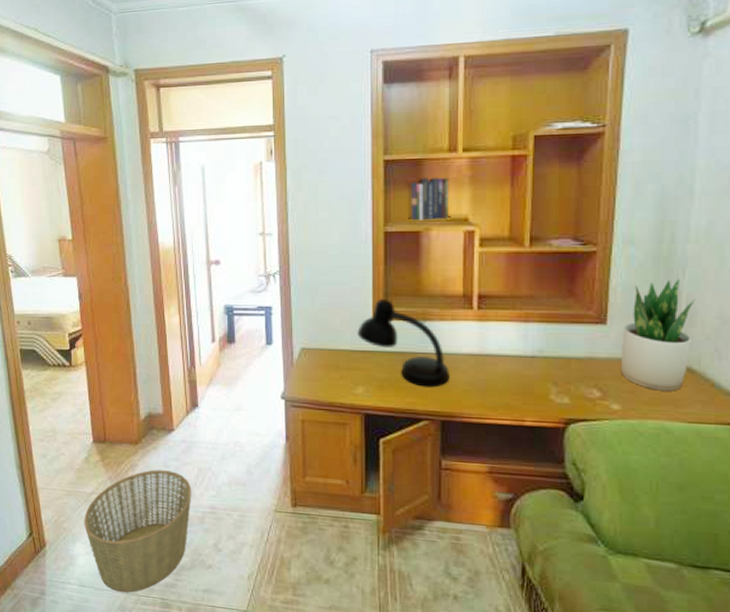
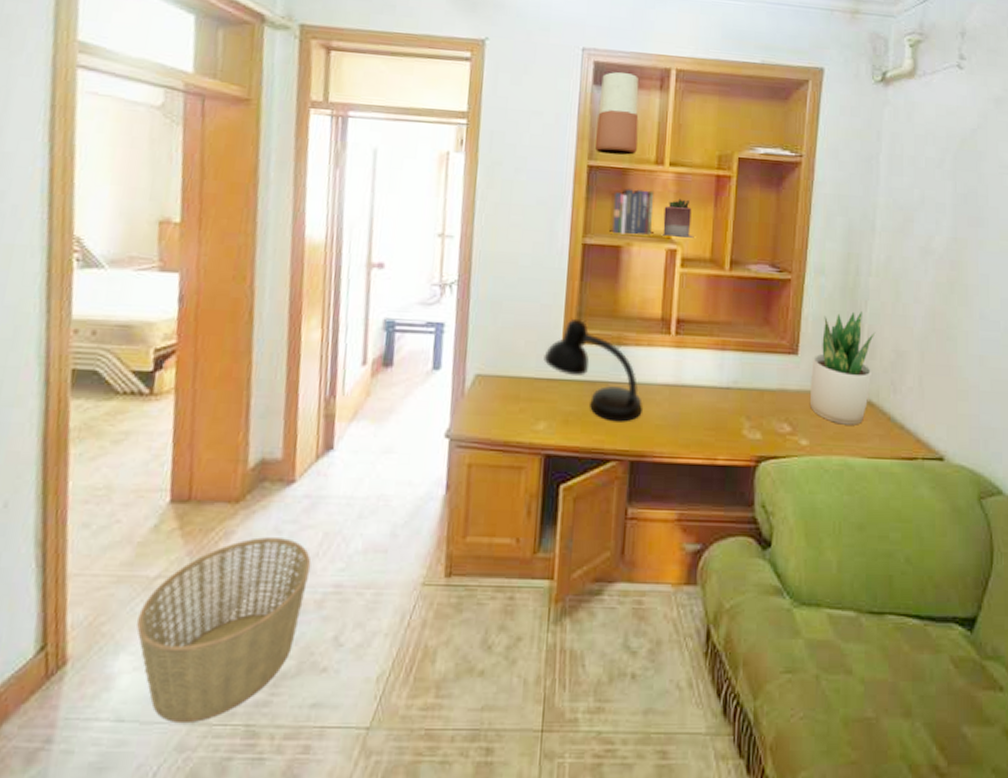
vase: none [390,67,429,148] -> present [596,72,640,156]
succulent planter: none [458,182,492,220] -> present [661,199,695,239]

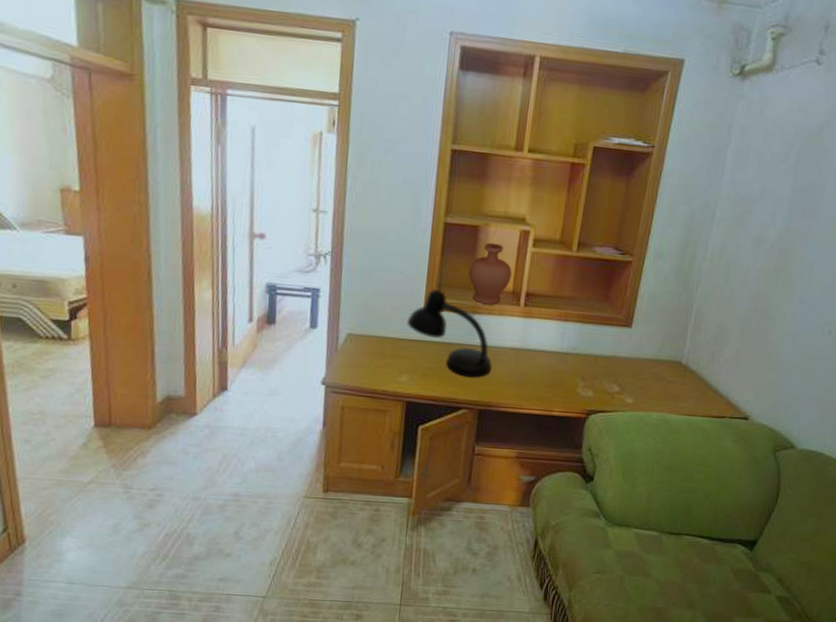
basket: present [136,537,311,722] -> none [77,456,214,587]
vase: present [596,72,640,156] -> none [459,57,504,141]
books: present [609,188,655,236] -> none [469,173,513,218]
decorative vase: none [611,264,659,335] -> present [468,242,512,305]
succulent planter: present [661,199,695,239] -> none [516,184,547,221]
planter: present [810,311,876,425] -> none [638,292,703,388]

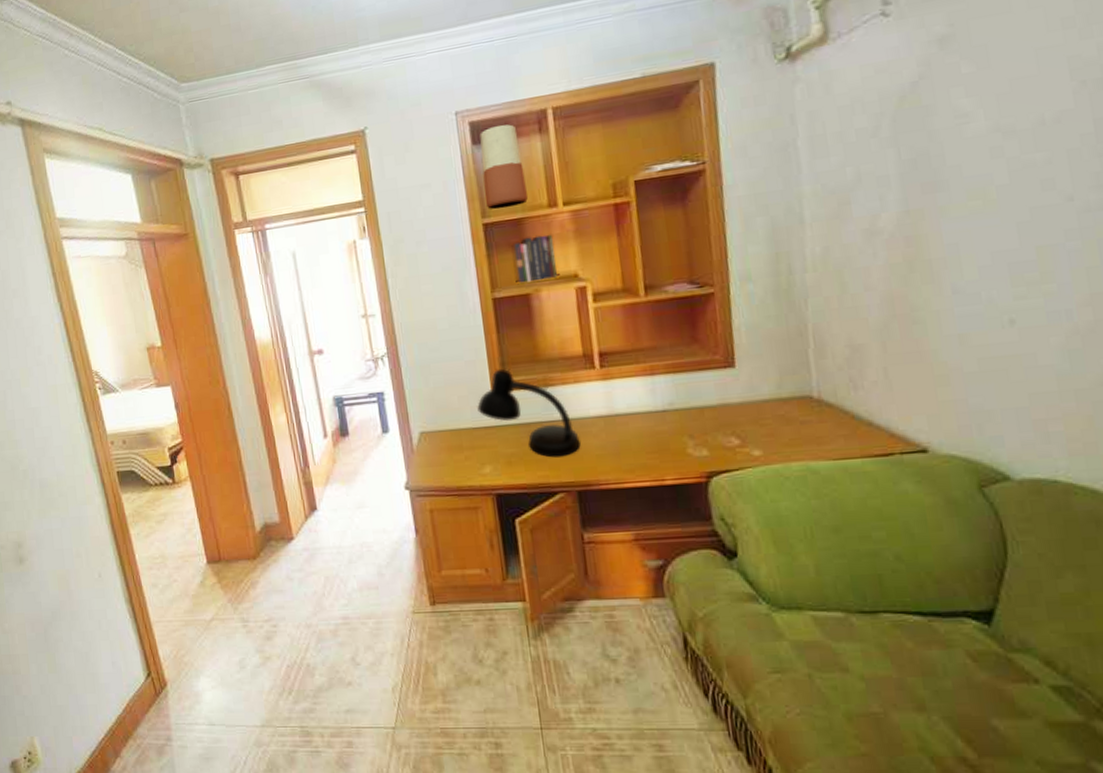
vase: none [459,57,504,141] -> present [479,124,528,210]
decorative vase: present [468,242,512,305] -> none [529,307,578,375]
books: none [469,173,513,218] -> present [511,234,557,284]

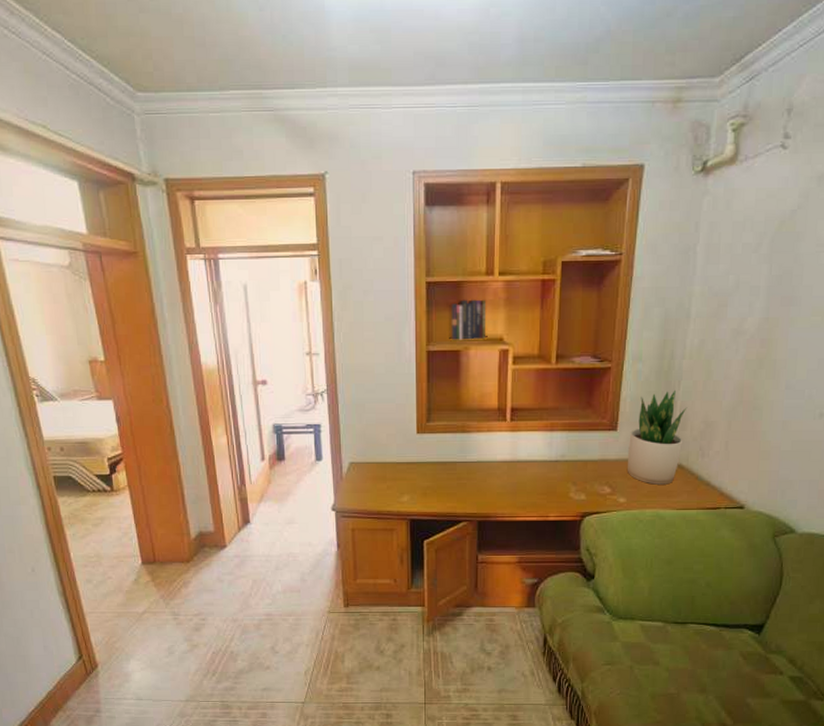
desk lamp: present [477,369,581,458] -> none [402,413,486,492]
vase: present [479,124,528,210] -> none [432,191,469,270]
planter: none [753,312,825,431] -> present [628,391,688,485]

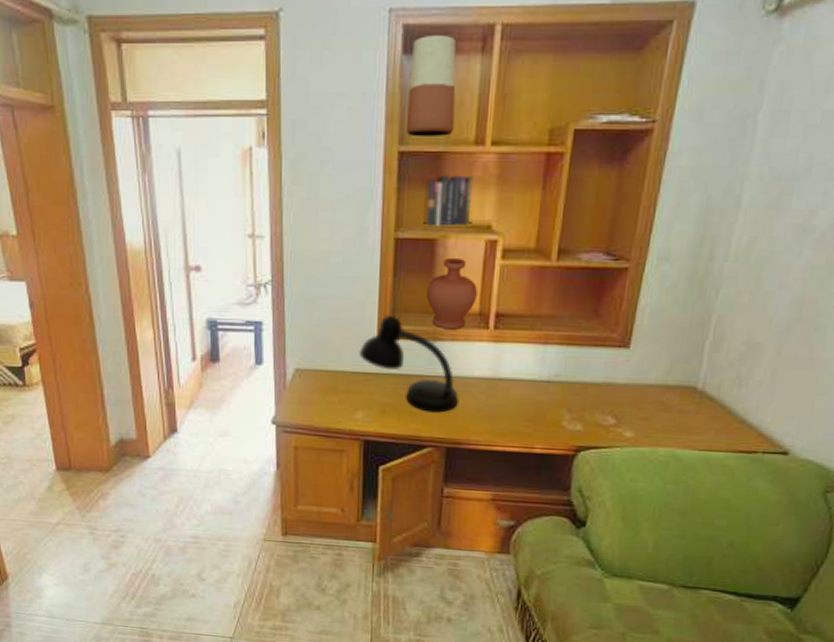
desk lamp: none [402,413,486,492] -> present [359,314,459,413]
vase: none [432,191,469,270] -> present [407,36,457,138]
decorative vase: none [454,364,495,423] -> present [426,257,477,330]
planter: present [628,391,688,485] -> none [639,301,725,419]

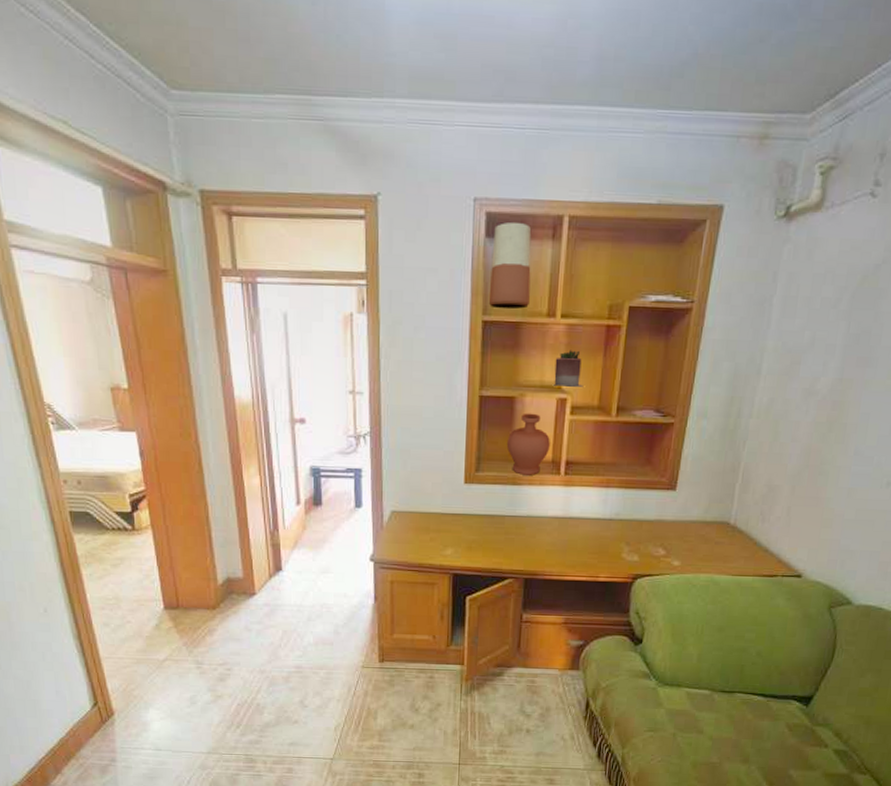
desk lamp: present [359,314,459,413] -> none [448,462,535,548]
books: present [423,175,474,227] -> none [504,342,546,387]
succulent planter: none [480,183,518,228] -> present [552,350,584,388]

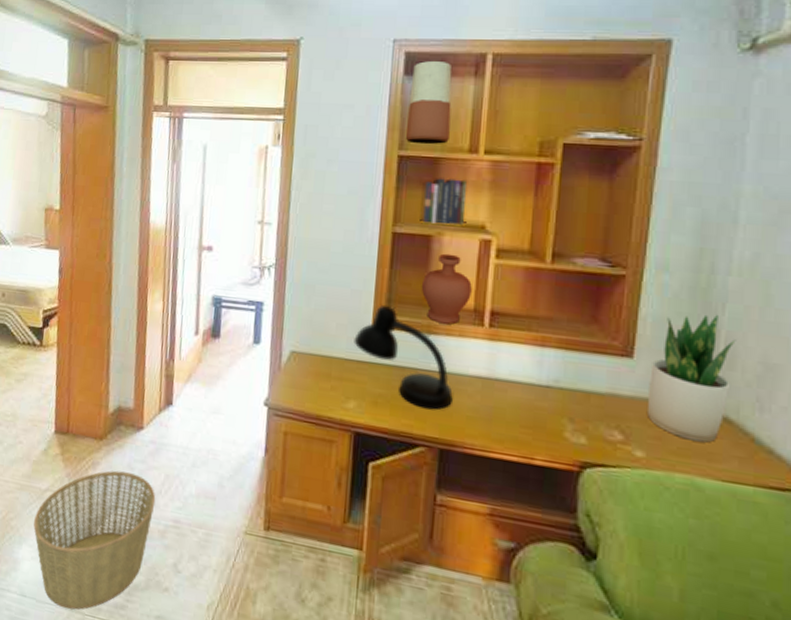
basket: none [157,633,276,752] -> present [33,470,156,610]
desk lamp: none [448,462,535,548] -> present [354,304,453,410]
books: none [504,342,546,387] -> present [420,178,468,226]
succulent planter: present [552,350,584,388] -> none [474,188,512,229]
planter: none [684,451,751,549] -> present [648,314,736,443]

